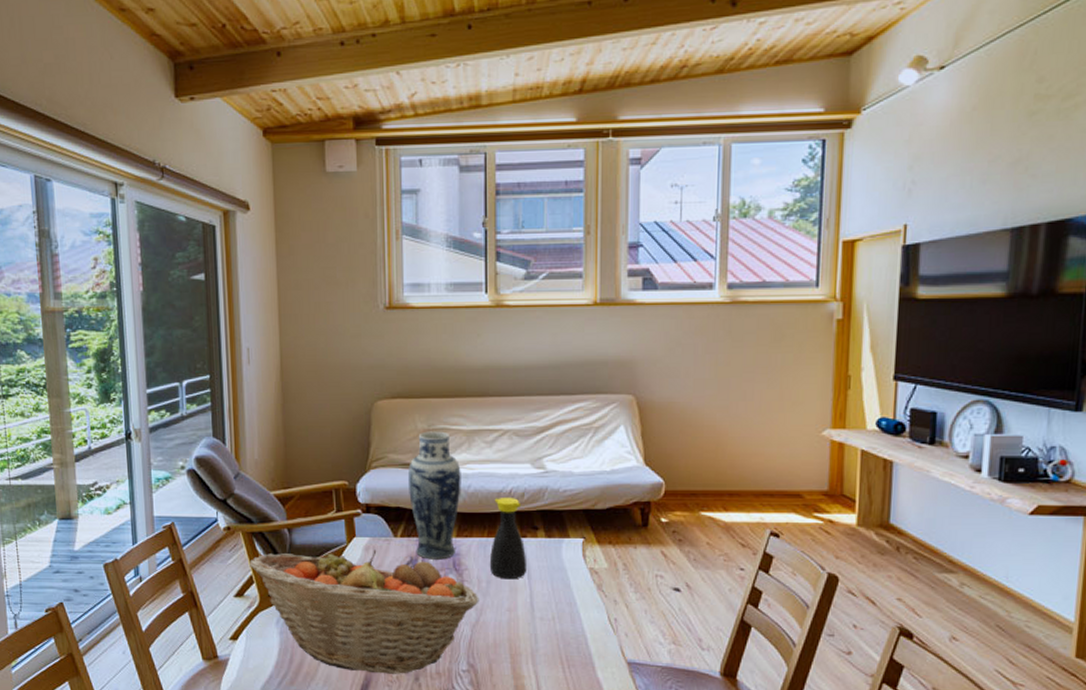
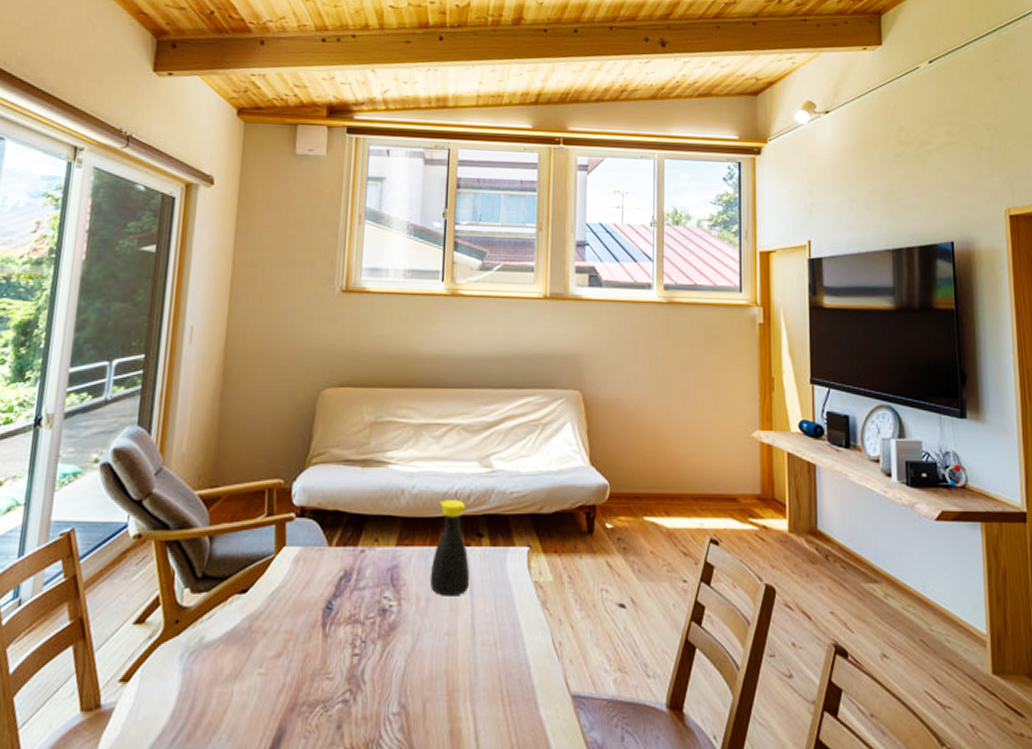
fruit basket: present [249,549,479,674] -> none [158,561,417,722]
vase: present [407,431,461,560] -> none [348,424,407,573]

